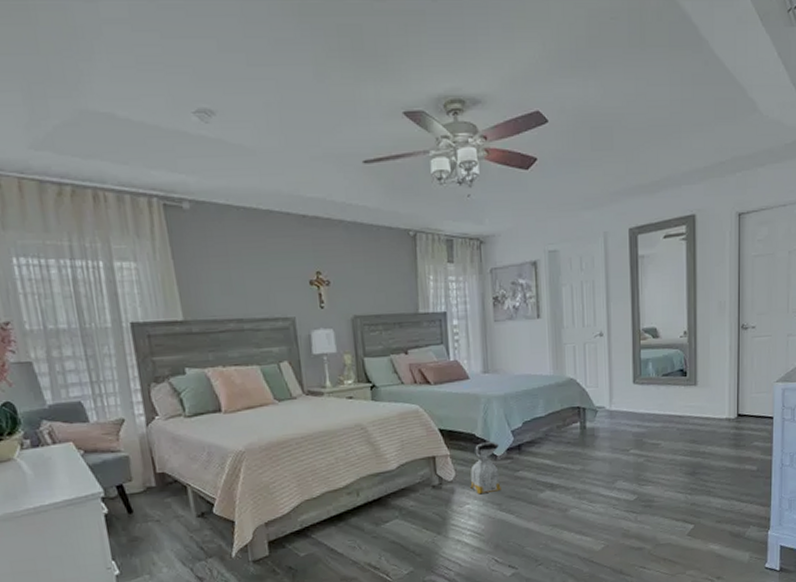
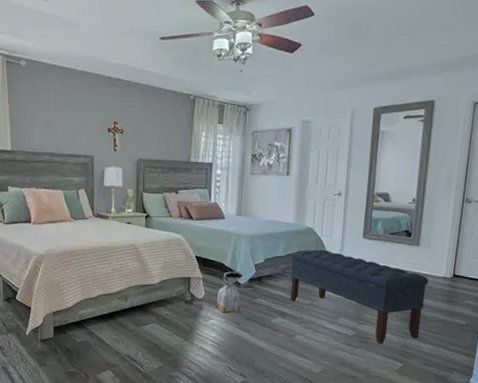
bench: none [553,402,711,506] -> present [290,249,429,344]

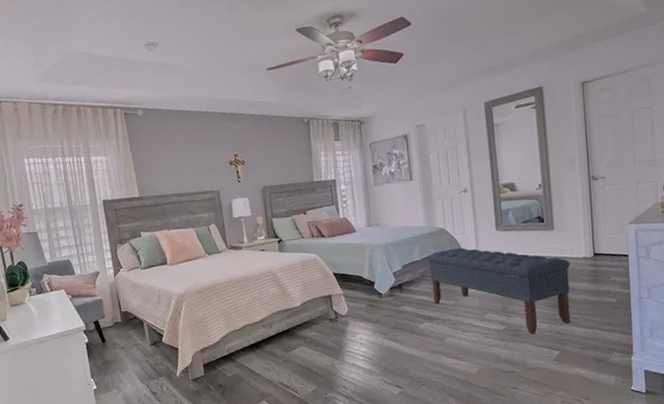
bag: present [216,270,243,313] -> none [360,281,387,326]

